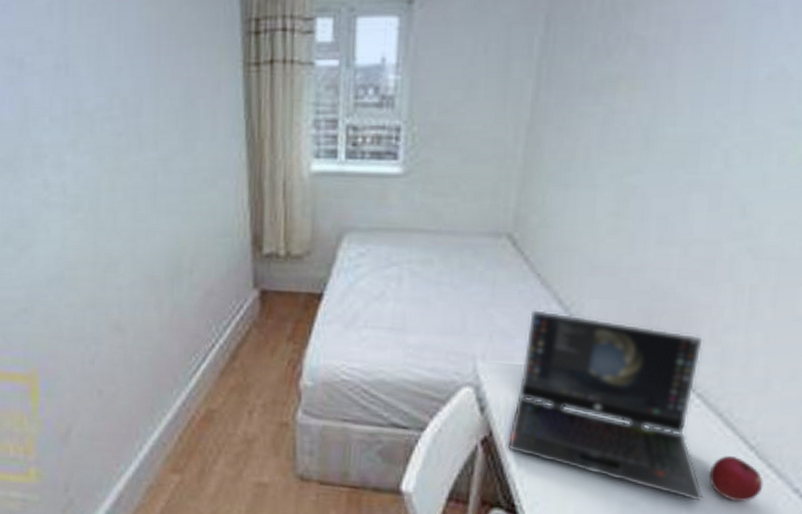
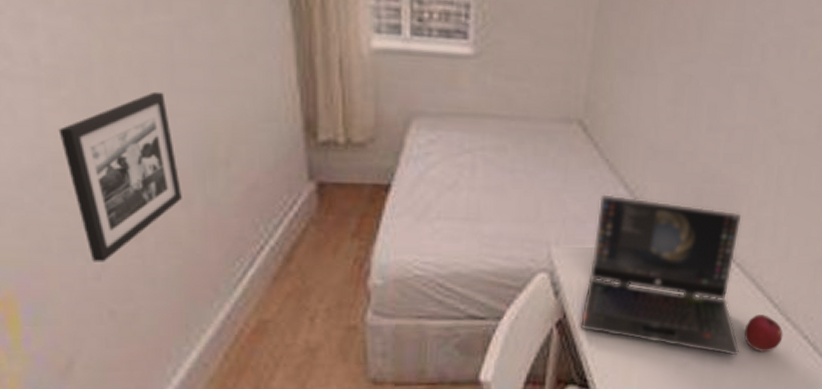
picture frame: none [74,213,156,350] -> present [58,91,182,262]

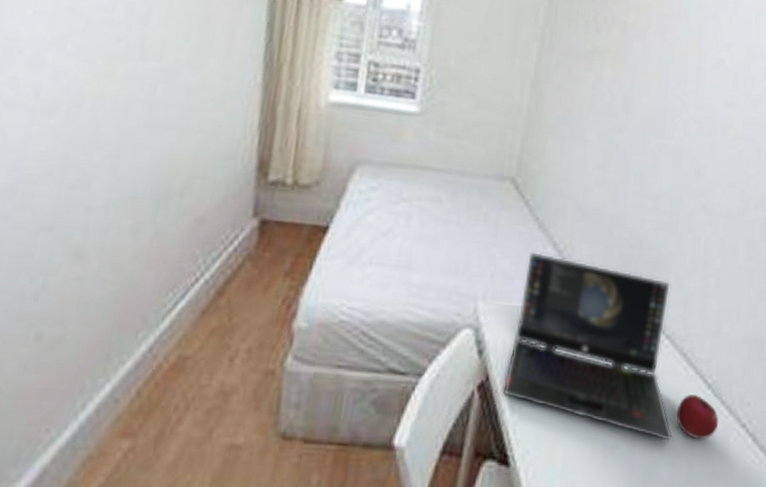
picture frame: present [58,91,182,262] -> none [34,126,139,283]

